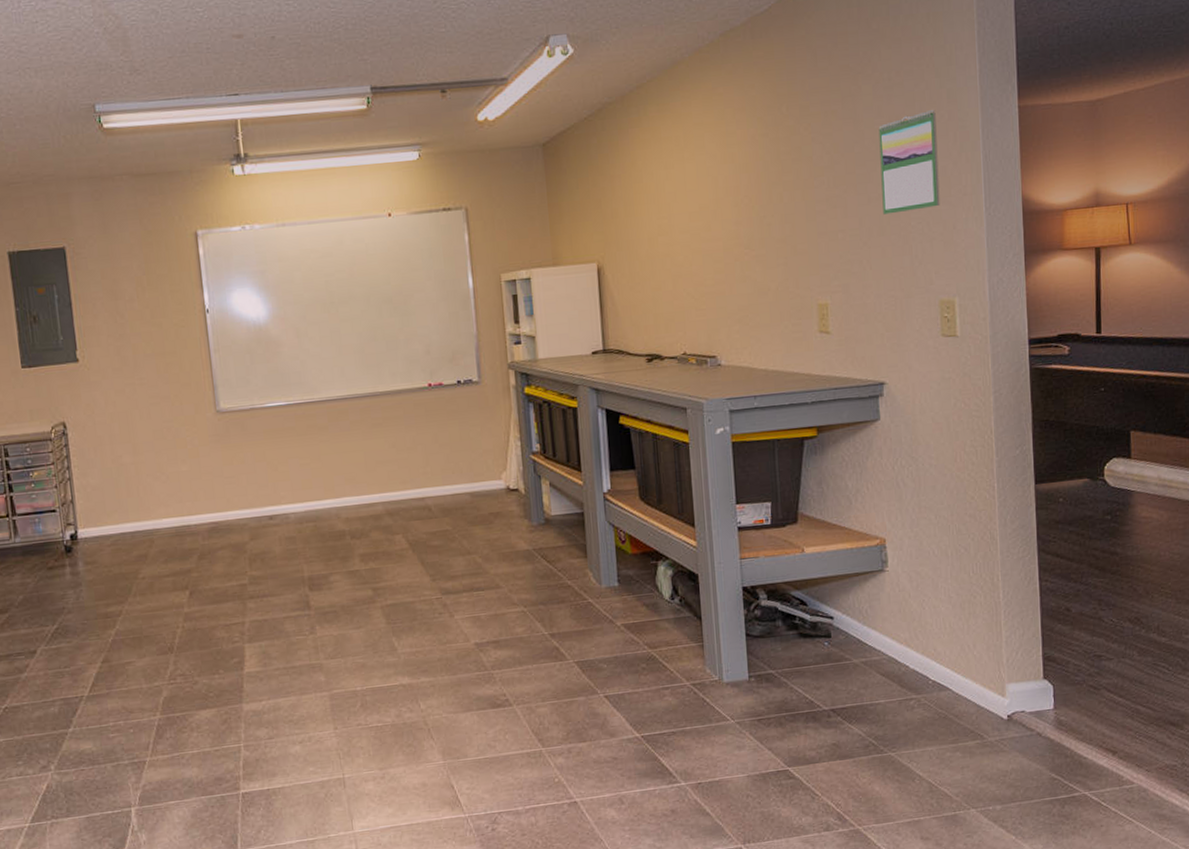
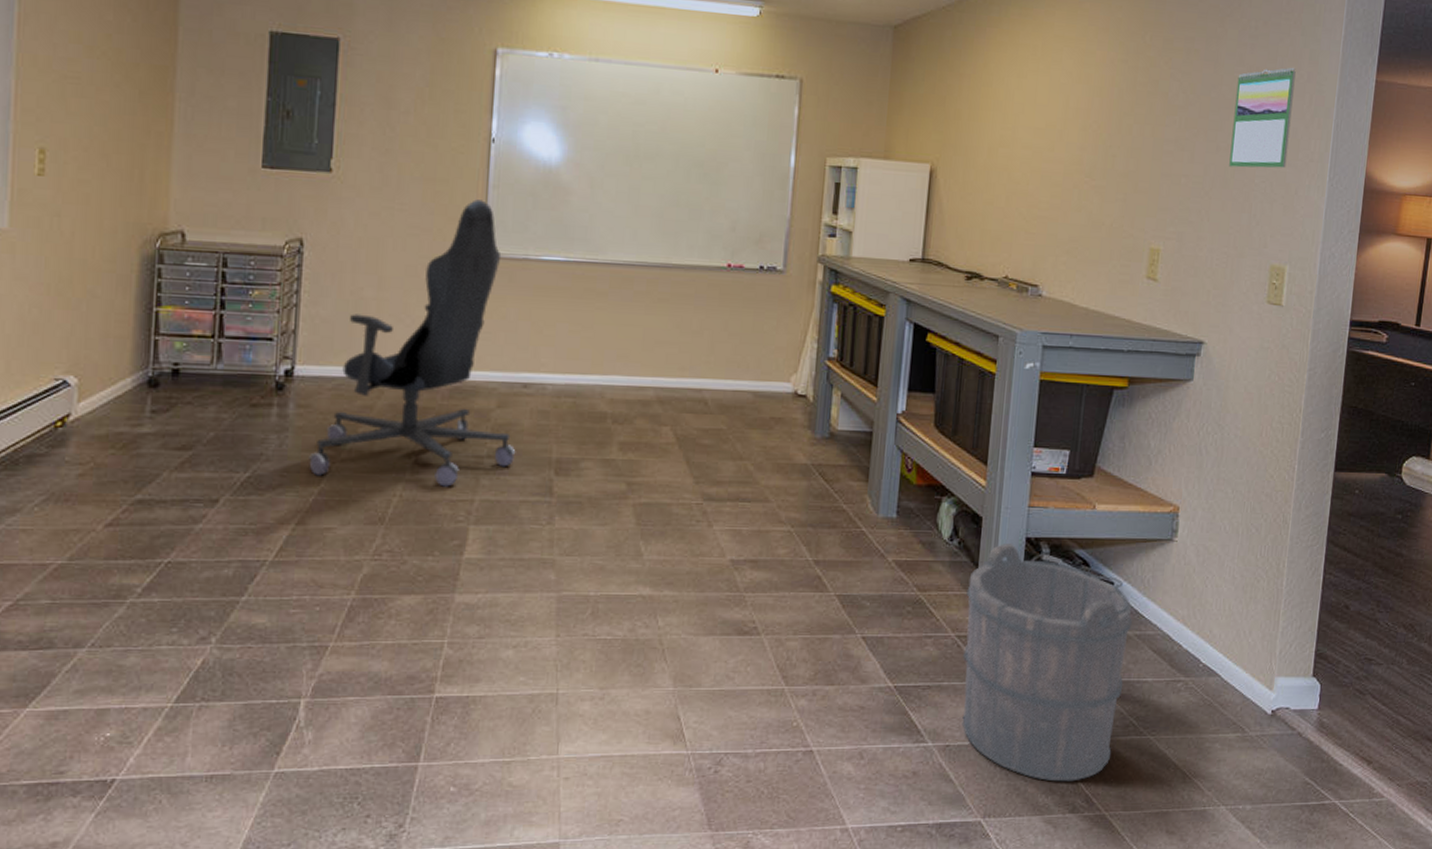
office chair: none [102,364,273,620] -> present [309,199,515,487]
bucket: none [694,593,858,804] -> present [962,542,1132,782]

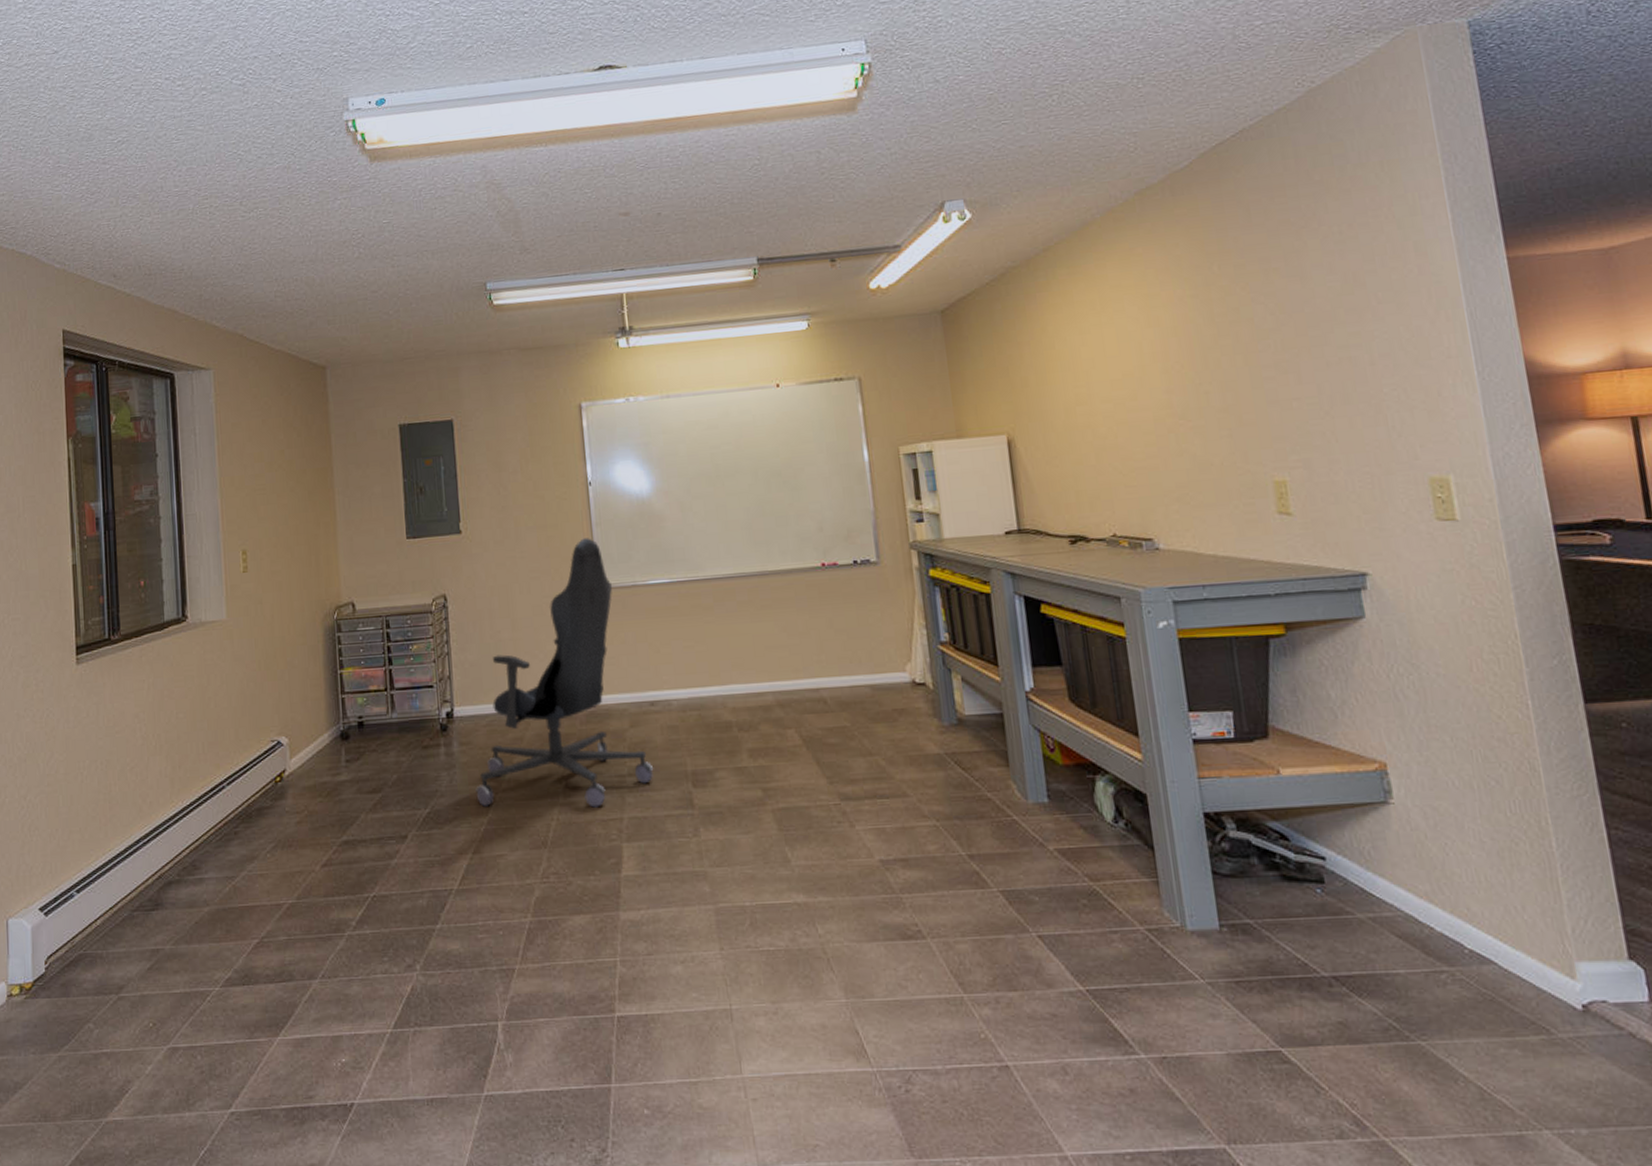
bucket: present [962,542,1132,782] -> none [1146,820,1375,1100]
calendar: present [1229,68,1296,169] -> none [1332,264,1418,381]

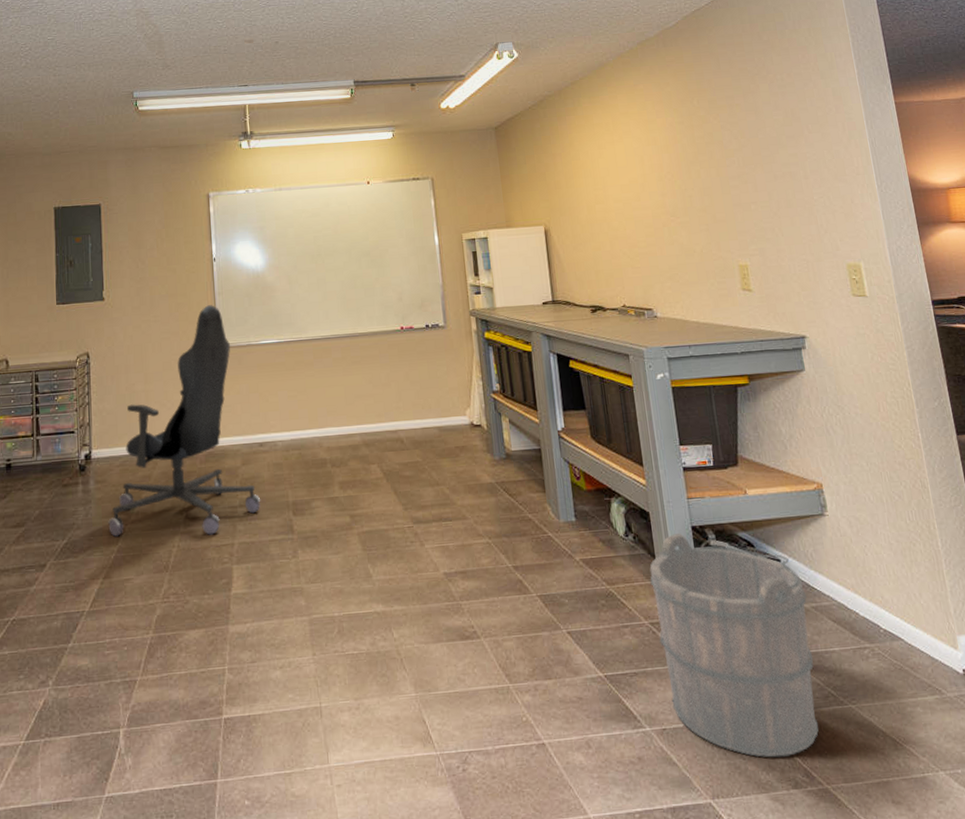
bucket: none [1146,820,1375,1100] -> present [649,532,819,758]

